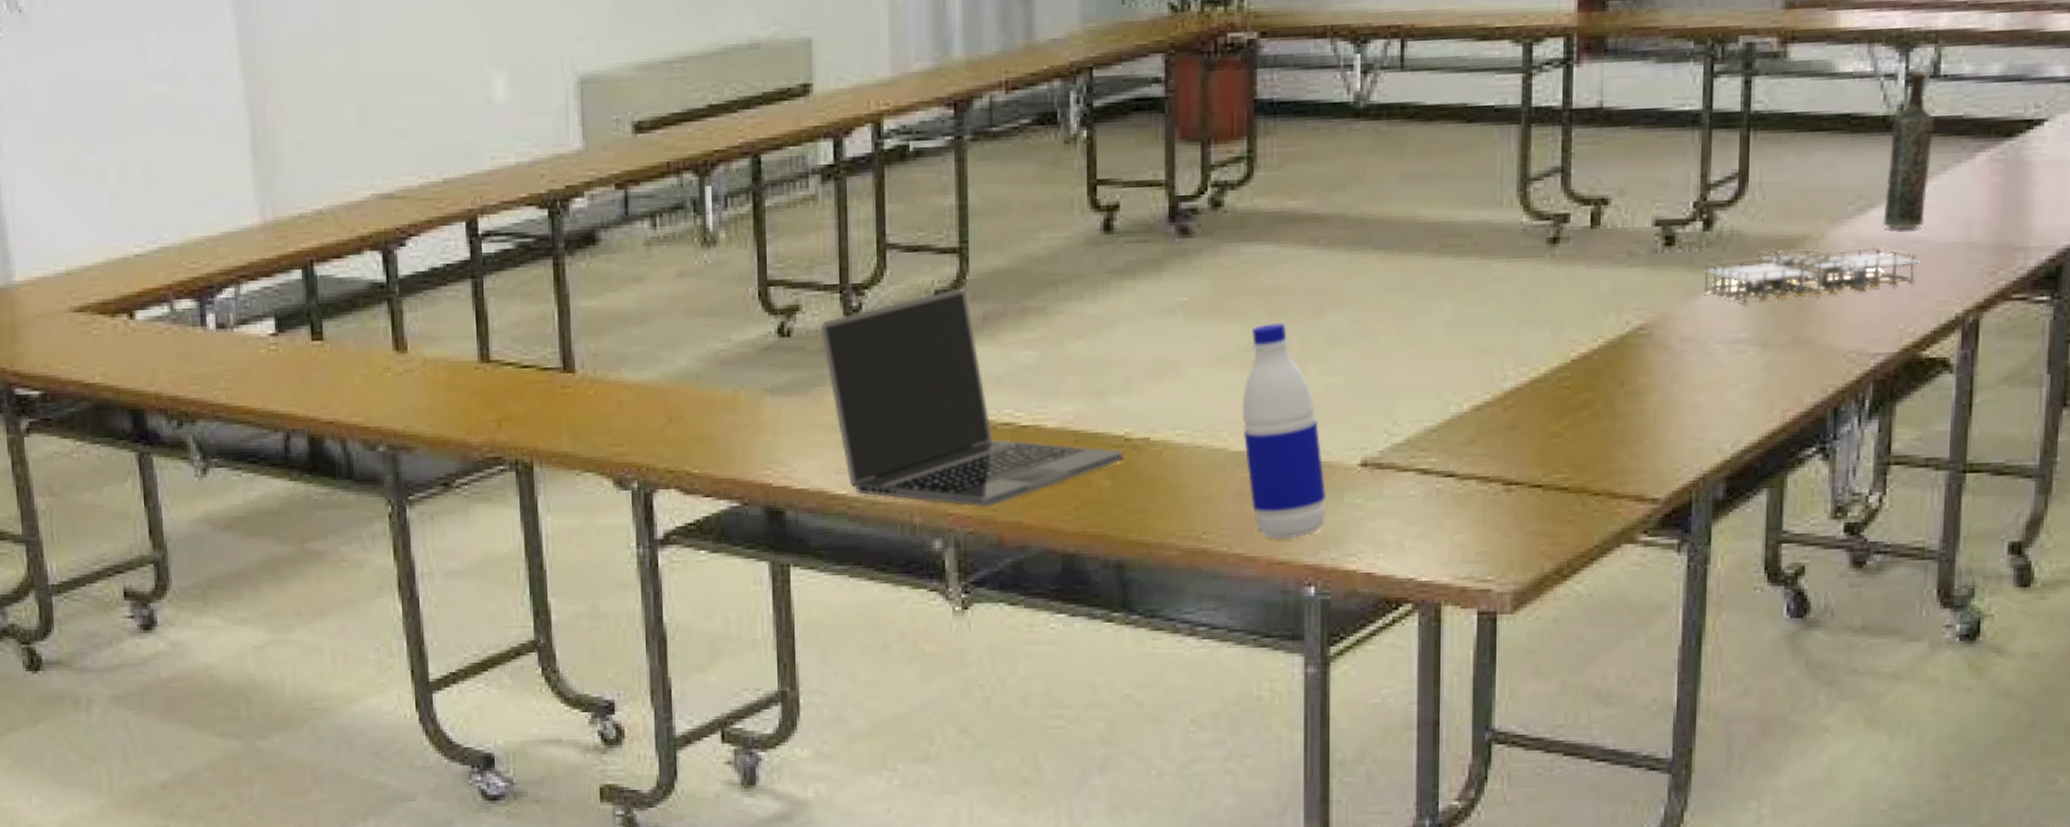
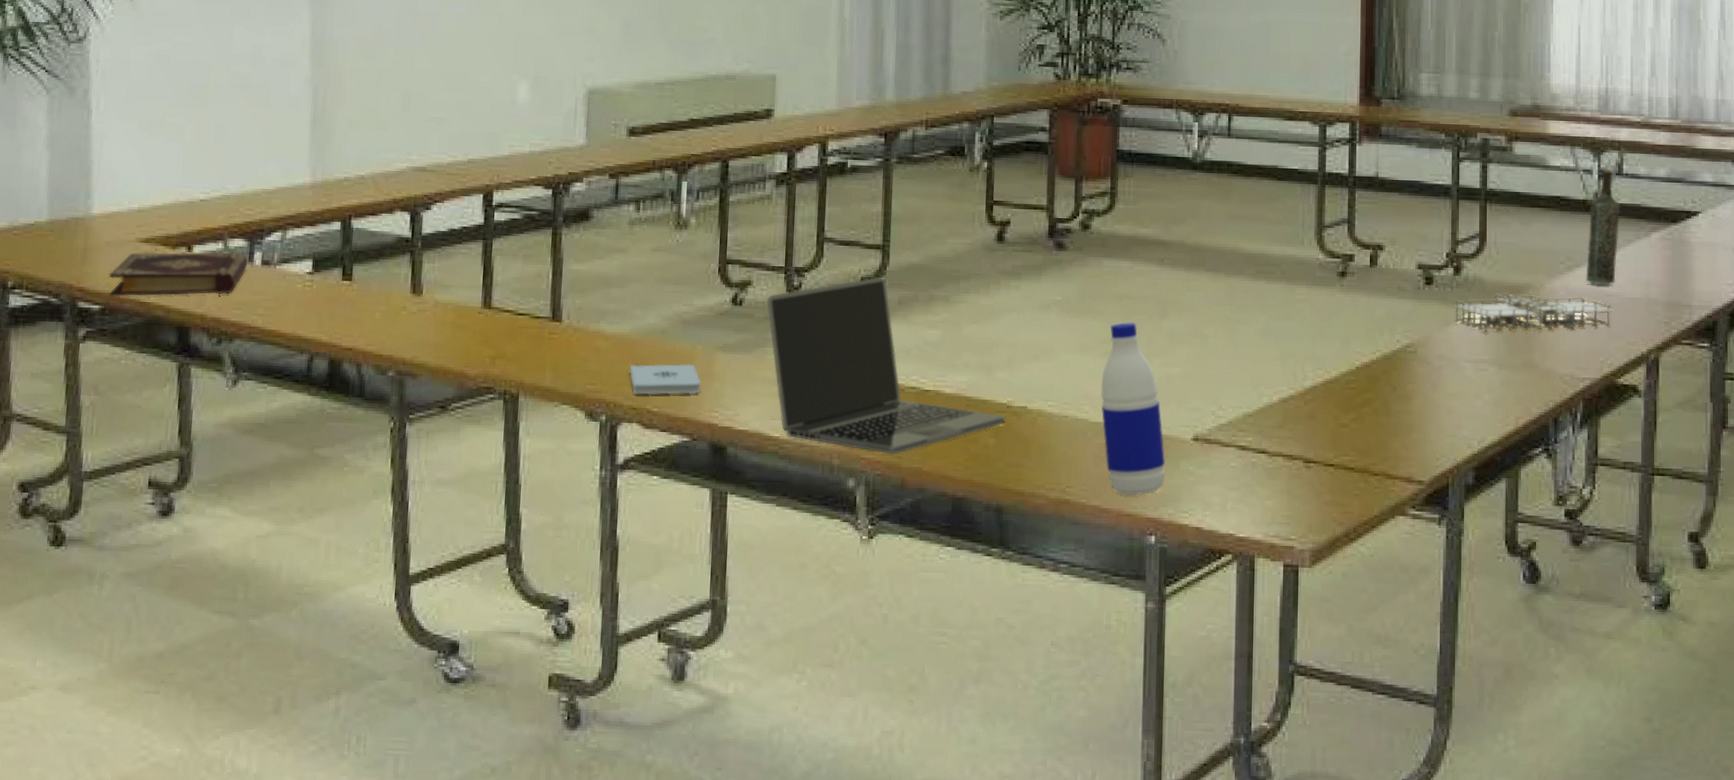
book: none [44,315,201,379] -> present [108,252,248,297]
notepad: none [662,413,749,455] -> present [630,363,701,395]

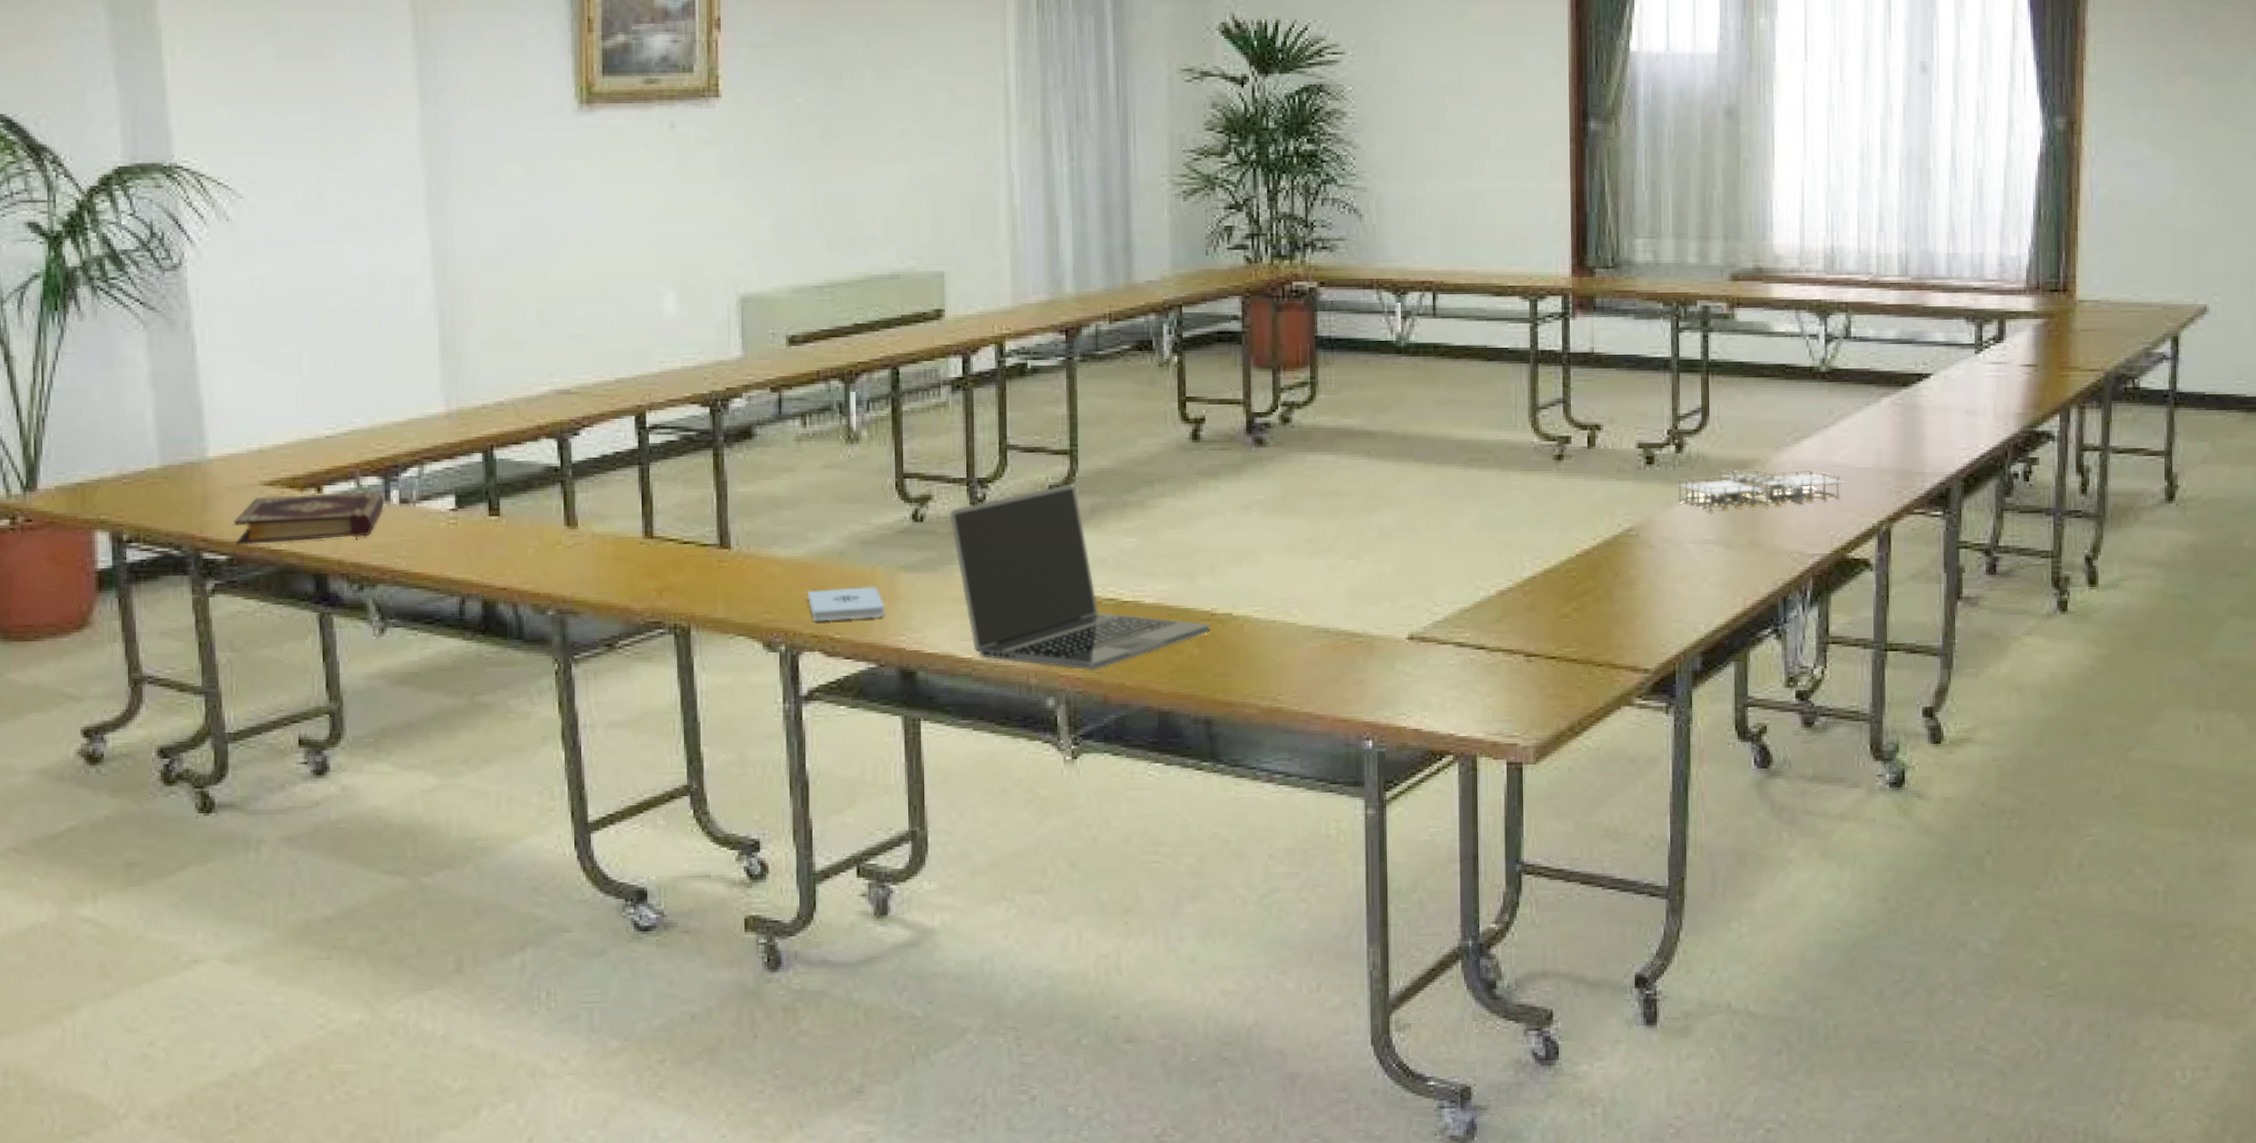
water bottle: present [1100,322,1165,496] -> none [1308,519,1380,700]
bottle: present [1586,168,1620,286] -> none [1814,332,1849,456]

